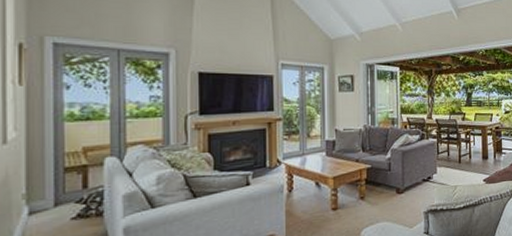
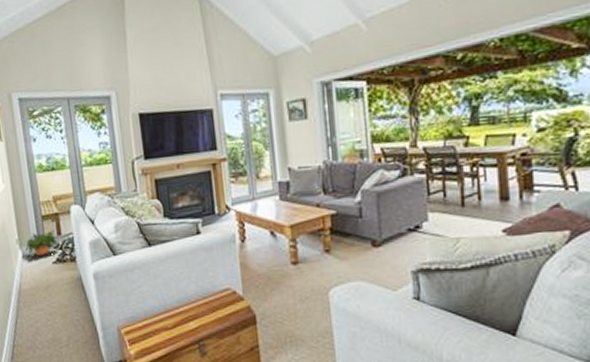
potted plant: none [35,182,82,212] -> present [25,229,58,256]

